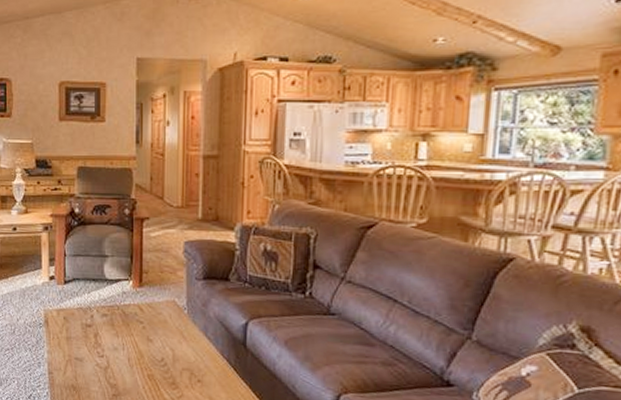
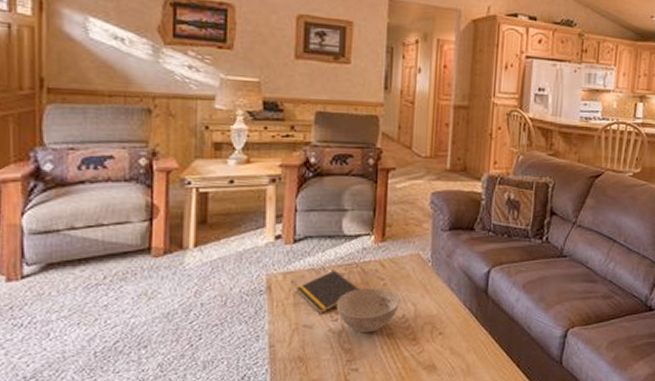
notepad: none [67,310,122,350] -> present [296,270,360,314]
bowl: none [101,329,158,372] -> present [336,288,400,333]

